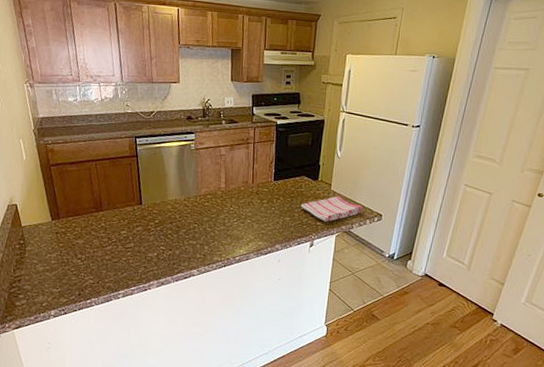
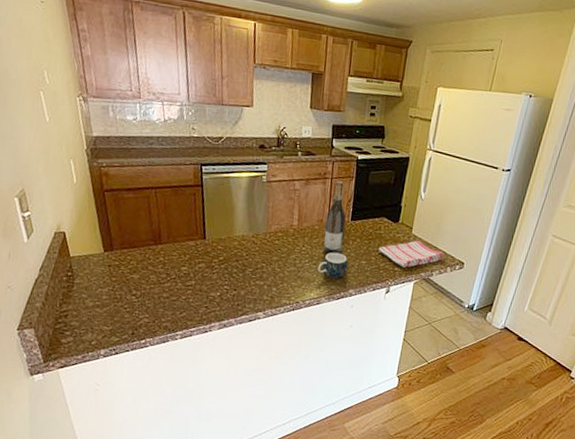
mug: none [245,210,273,235] -> present [317,252,348,279]
wine bottle: none [249,144,269,212] -> present [323,180,346,254]

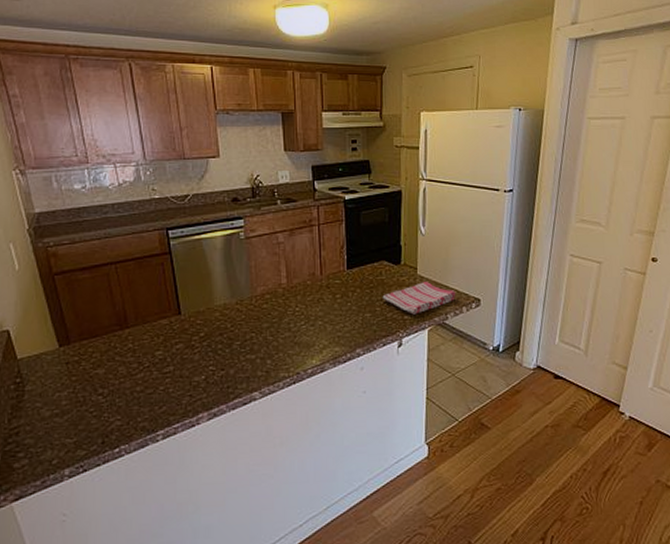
mug: present [317,252,348,279] -> none [316,308,351,338]
wine bottle: present [323,180,346,254] -> none [318,226,343,310]

